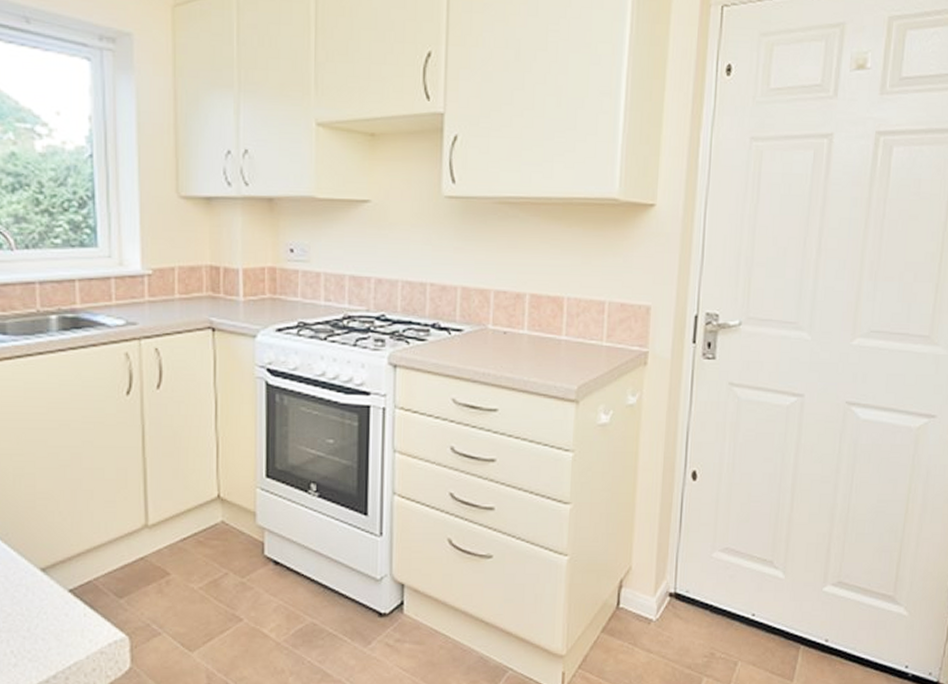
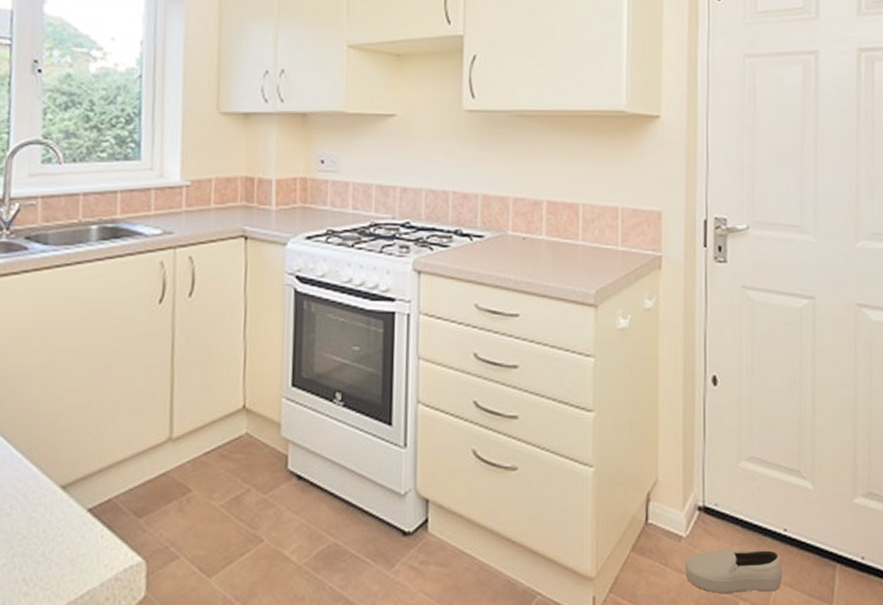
shoe: none [653,631,748,671] -> present [685,548,783,594]

